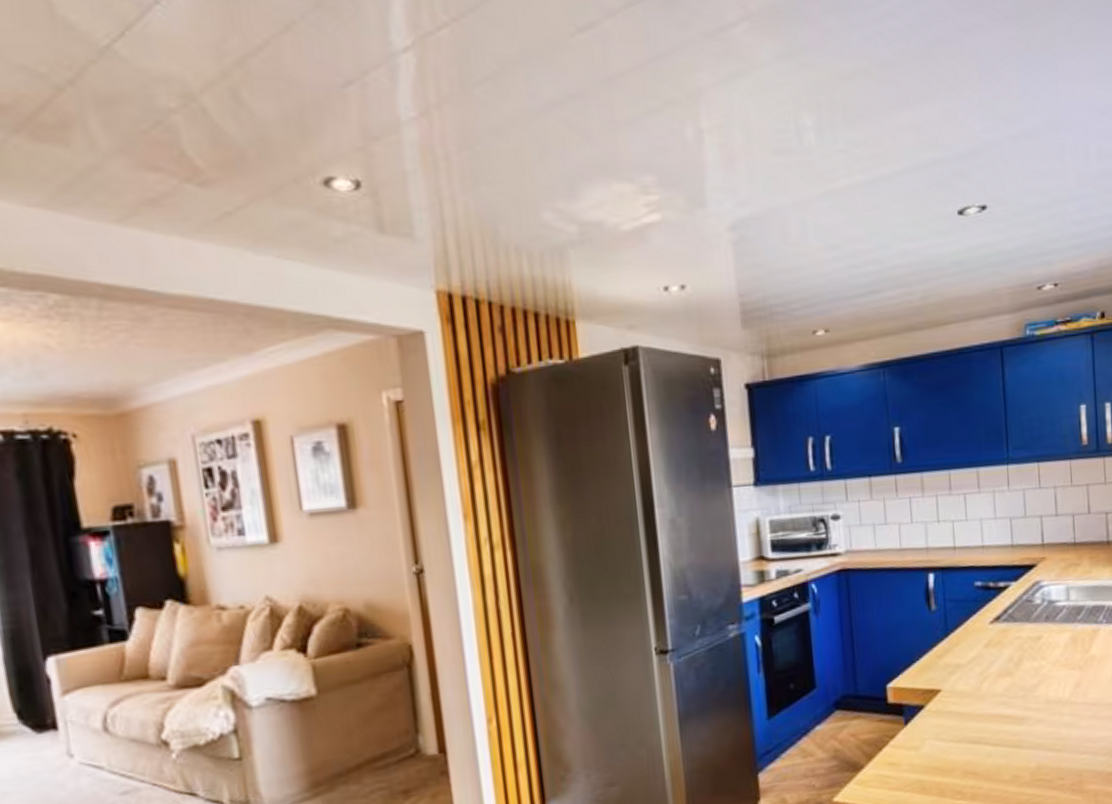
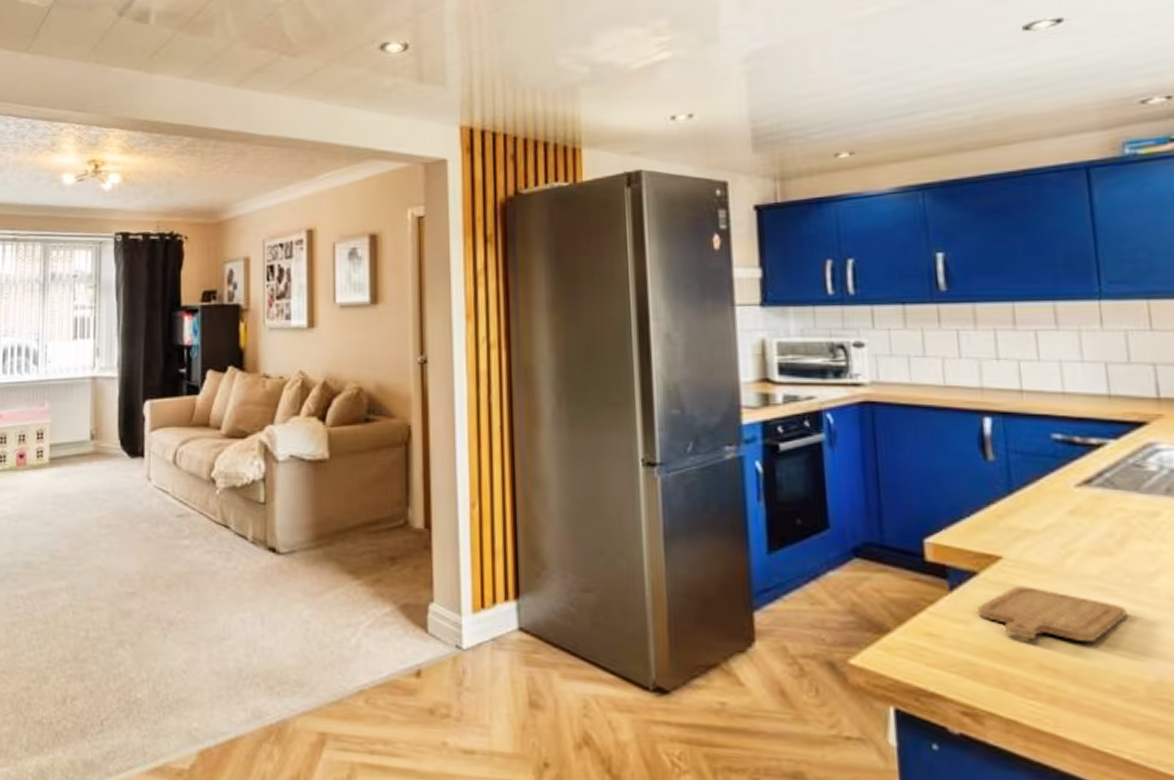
chopping board: none [924,710,1020,753] -> present [978,586,1127,642]

